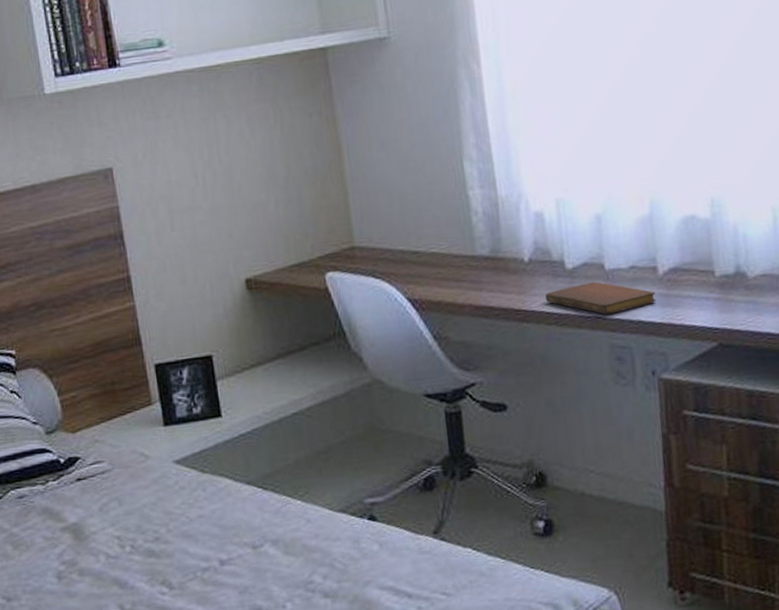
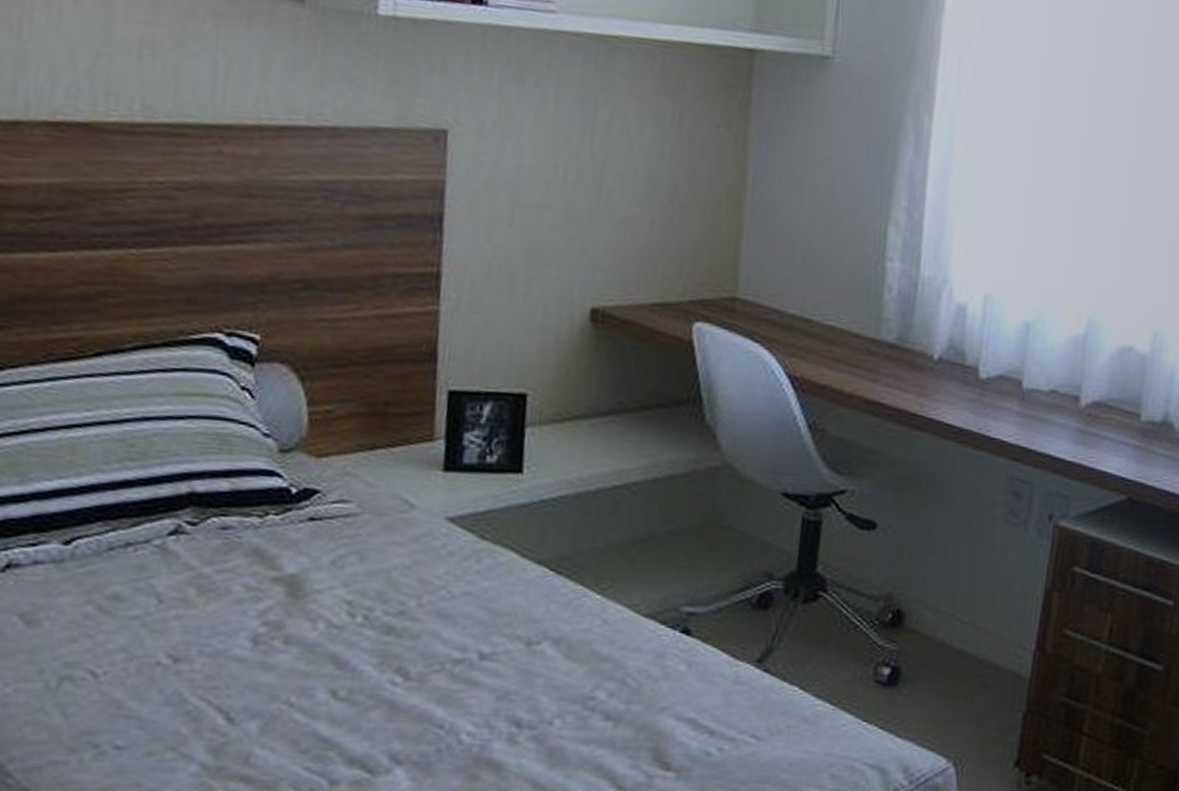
notebook: present [545,281,656,315] -> none [948,398,1072,441]

